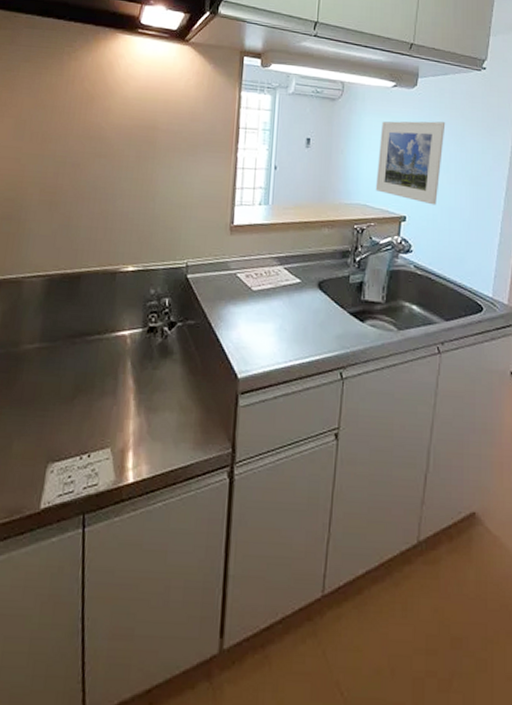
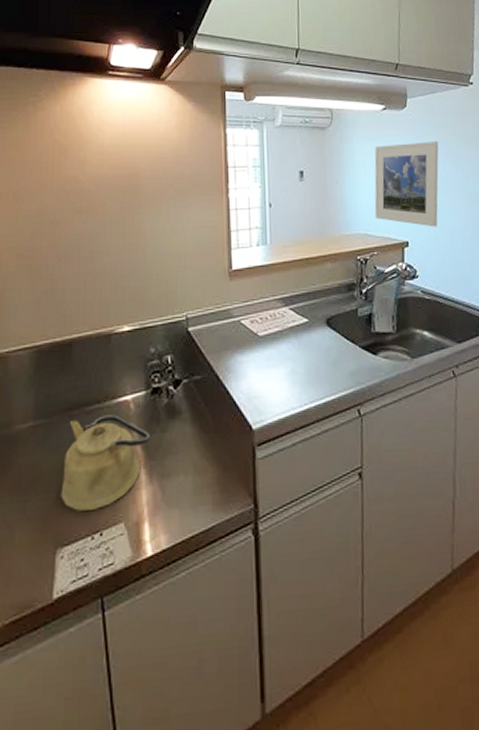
kettle: none [56,346,142,432] -> present [60,415,149,511]

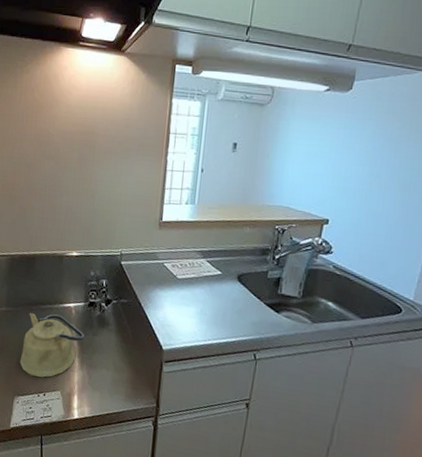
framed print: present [374,141,439,227] -> none [299,125,381,210]

